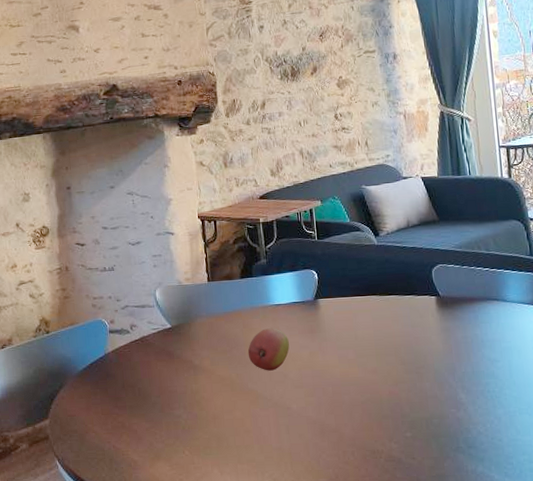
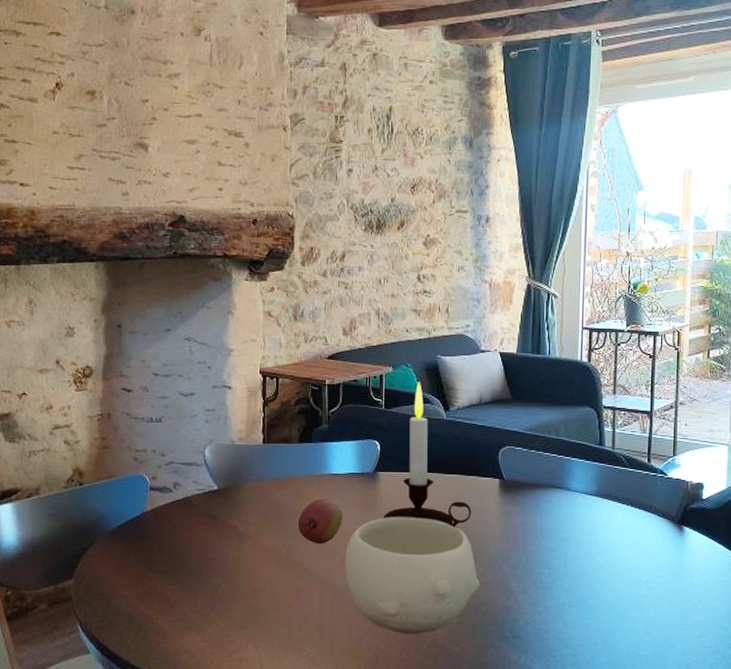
bowl: none [295,339,429,451] -> present [344,517,480,635]
candle: none [328,212,413,346] -> present [384,382,472,528]

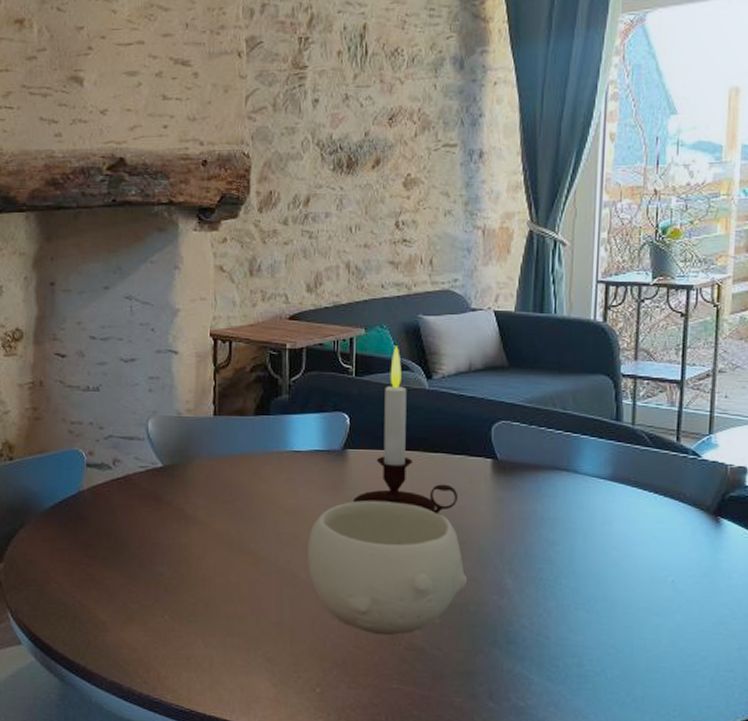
fruit: present [297,498,342,544] -> none [253,479,305,530]

